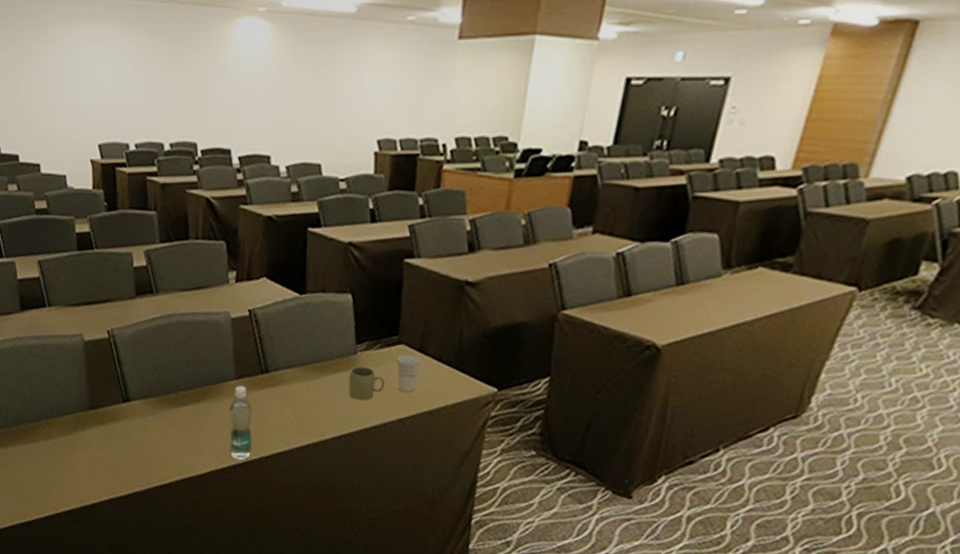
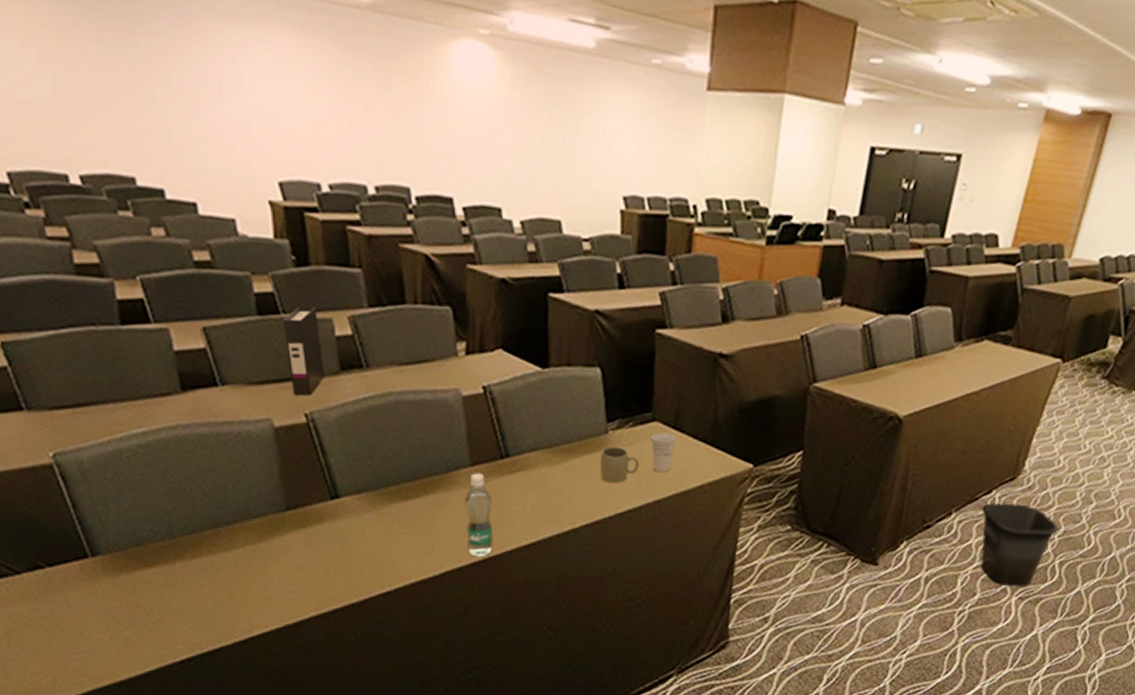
binder: none [95,243,124,316] -> present [283,306,325,396]
waste bin: none [755,441,856,537] -> present [981,503,1059,586]

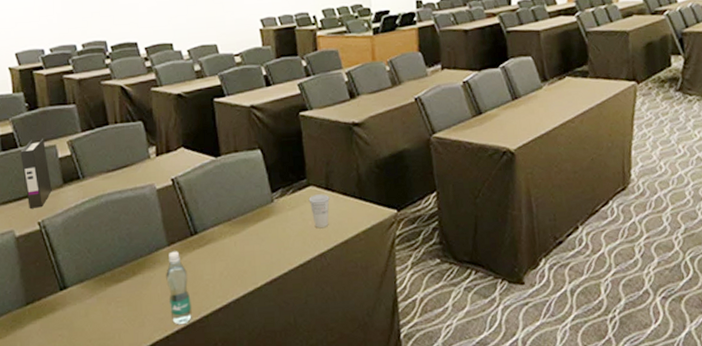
mug: present [599,446,640,484] -> none [270,212,303,244]
waste bin: present [981,503,1059,586] -> none [604,209,680,287]

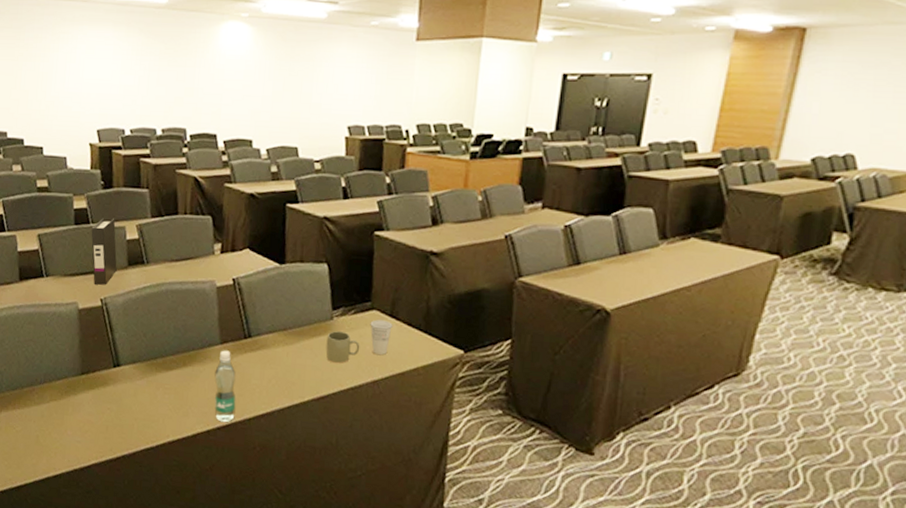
mug: none [270,212,303,244] -> present [325,331,360,364]

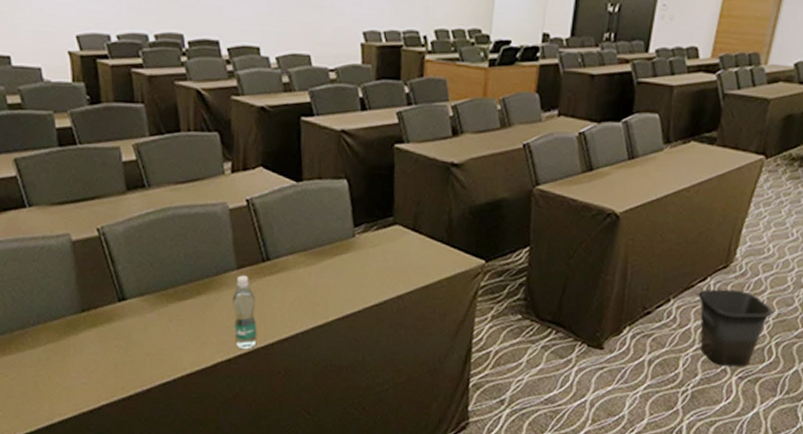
binder: present [91,217,117,285] -> none [79,137,113,213]
mug: present [325,331,360,364] -> none [348,248,384,282]
cup: present [370,319,393,356] -> none [393,234,415,270]
waste bin: none [704,398,797,490] -> present [698,289,773,367]

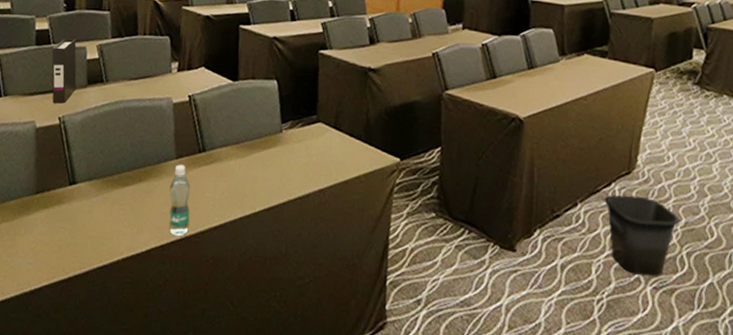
binder: none [79,137,113,213] -> present [52,38,77,104]

